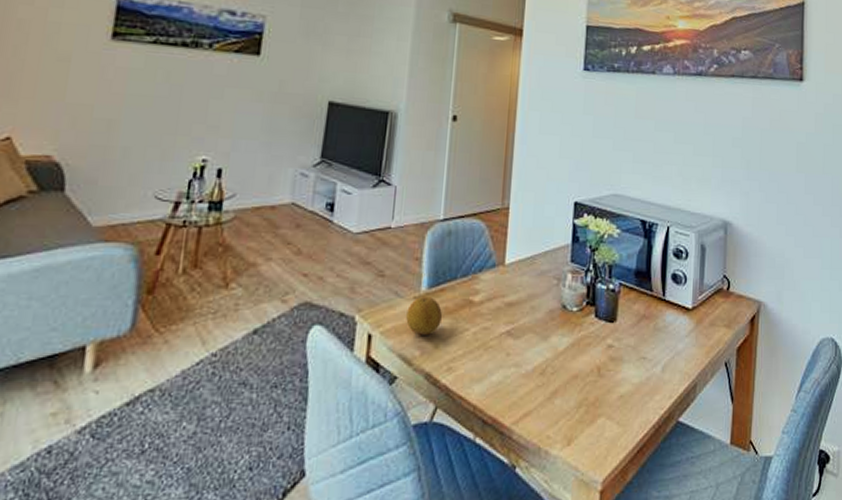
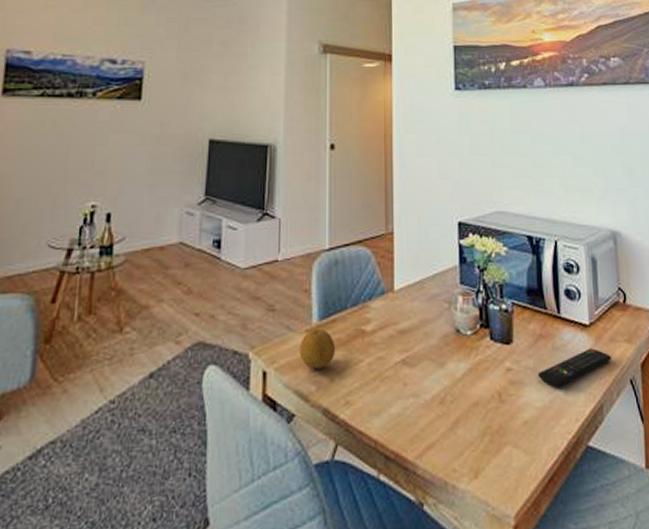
remote control: none [637,331,709,365] -> present [537,348,611,387]

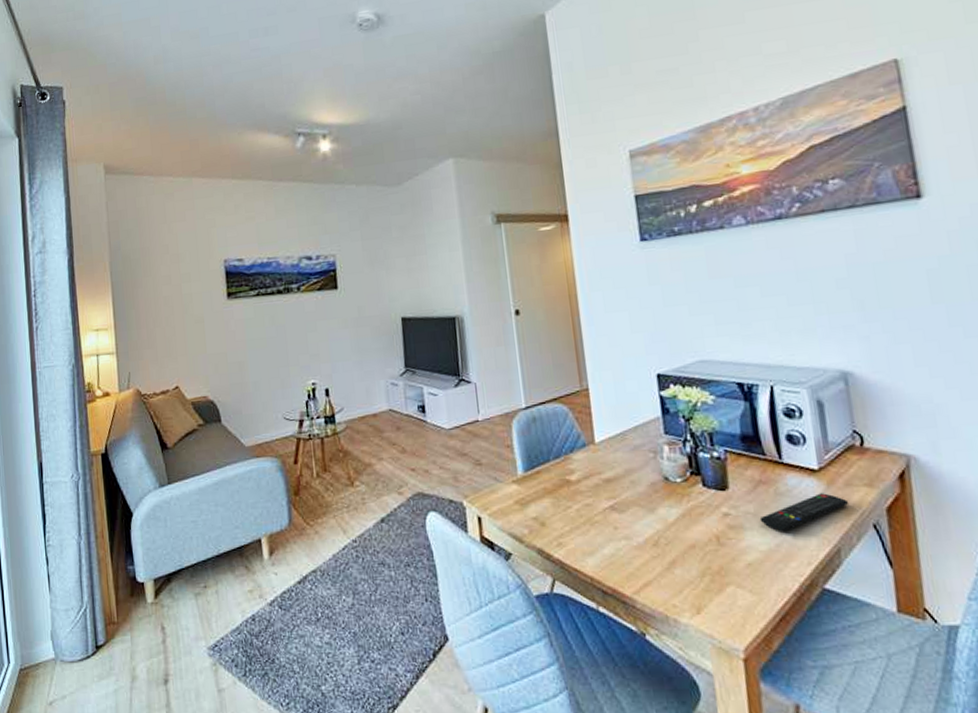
fruit: present [300,329,335,369] -> none [508,480,543,515]

